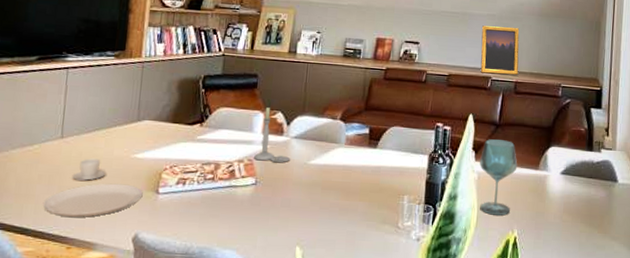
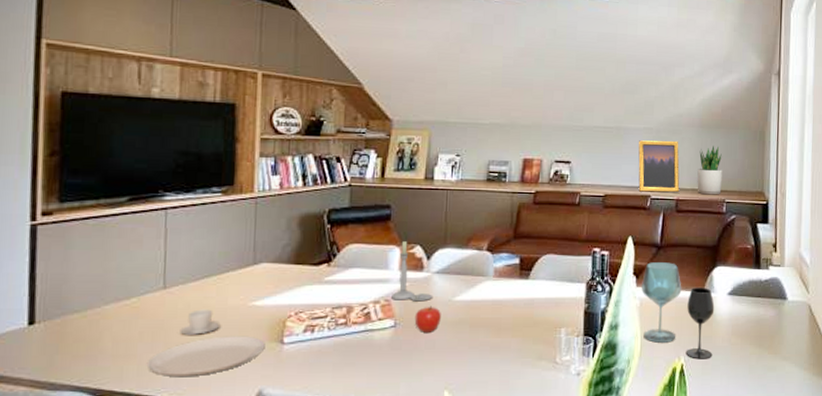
fruit: none [273,167,297,192] -> present [414,306,441,332]
wineglass: none [519,165,548,234] -> present [685,288,715,360]
planter: none [535,33,559,80] -> present [697,146,722,195]

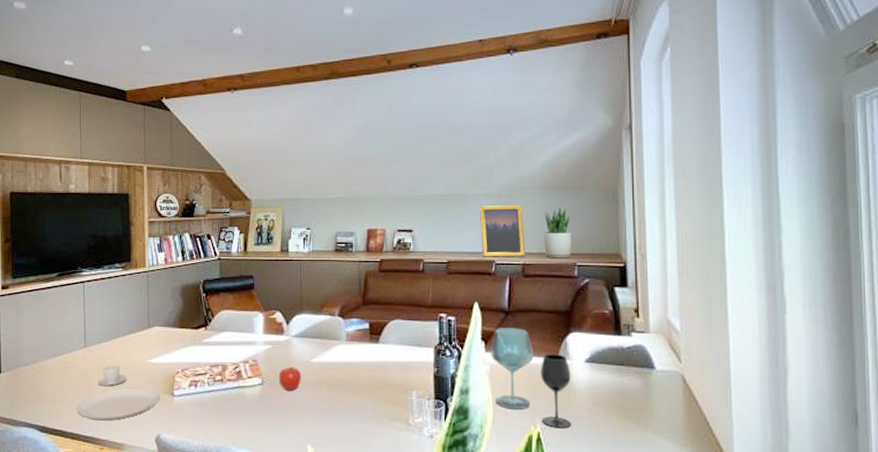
candlestick: present [391,240,434,302] -> none [258,307,294,362]

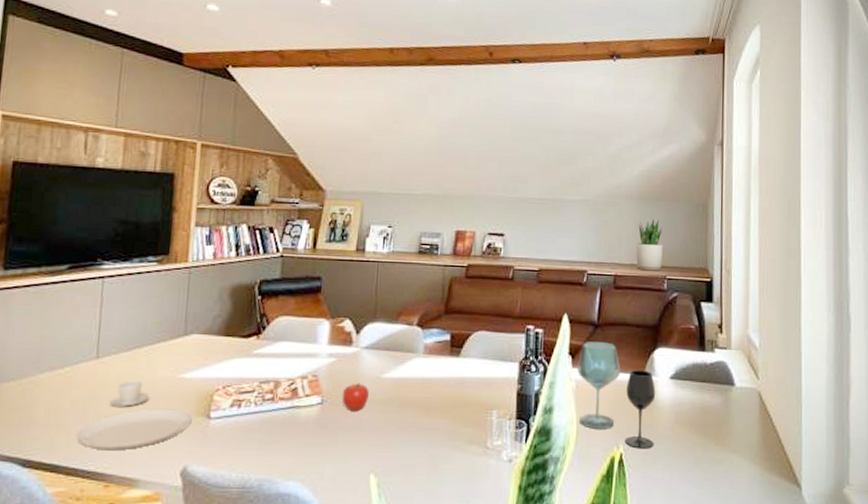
picture frame: present [480,204,526,257] -> none [574,213,618,268]

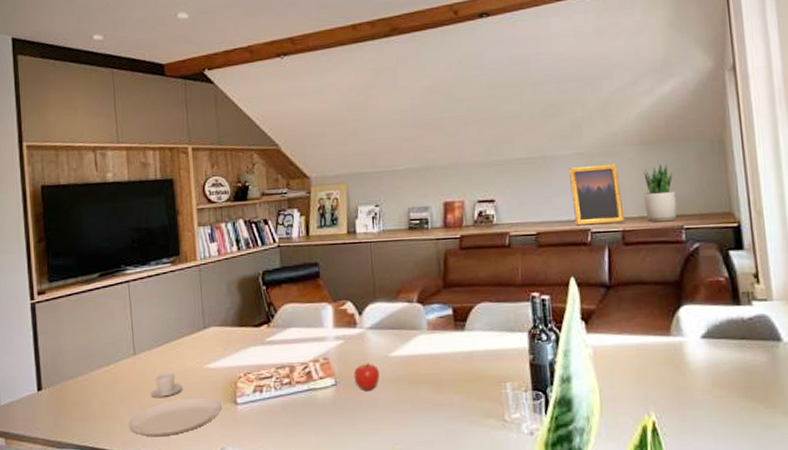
picture frame: none [574,213,618,268] -> present [569,163,625,226]
wine glass: present [578,342,621,429] -> none [592,304,642,397]
wineglass: present [625,370,656,449] -> none [651,331,691,416]

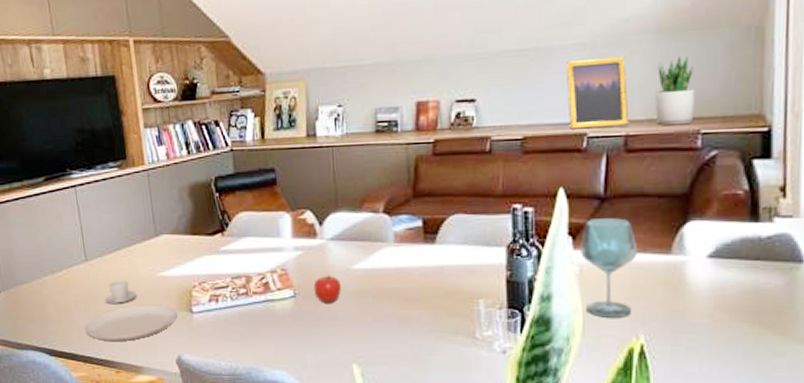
wine glass: none [592,304,642,397] -> present [581,218,638,318]

